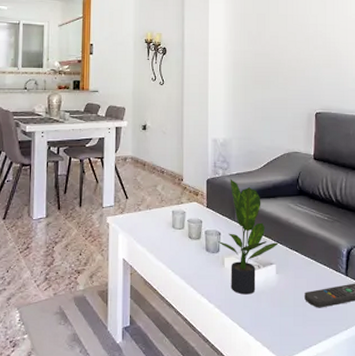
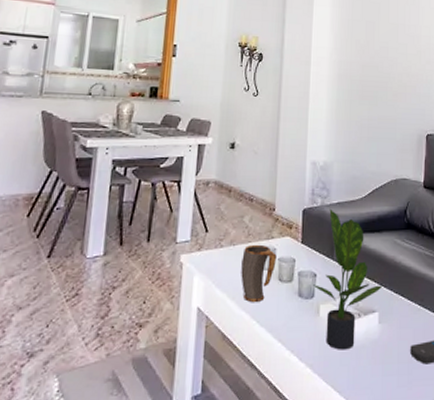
mug: none [157,208,186,255] -> present [241,244,277,302]

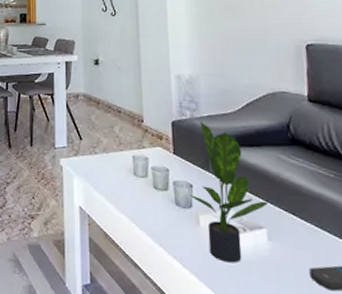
mug: present [241,244,277,302] -> none [116,152,150,207]

